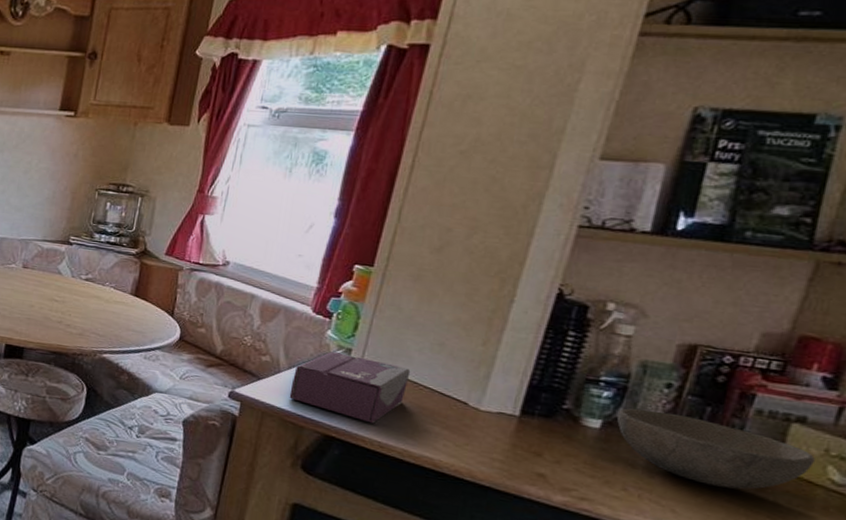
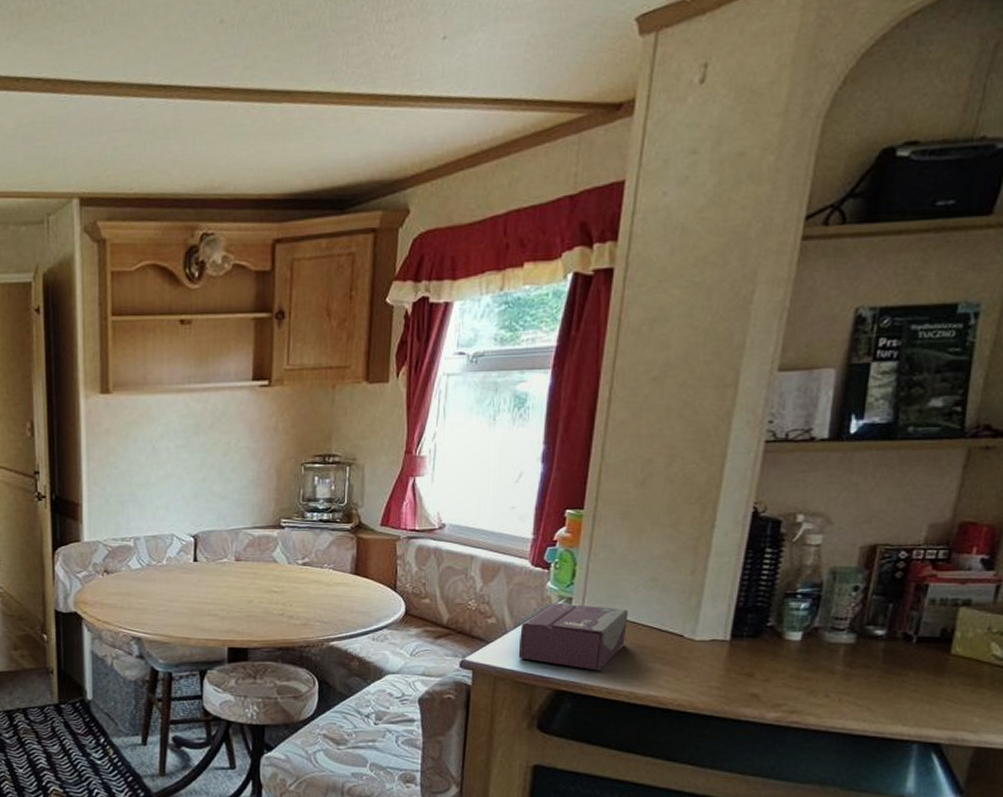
bowl: present [617,408,815,490] -> none [815,615,980,679]

